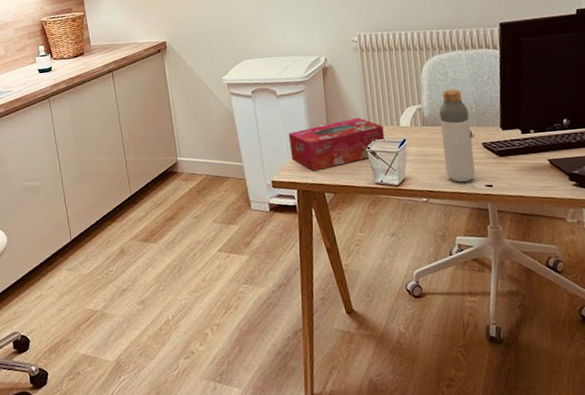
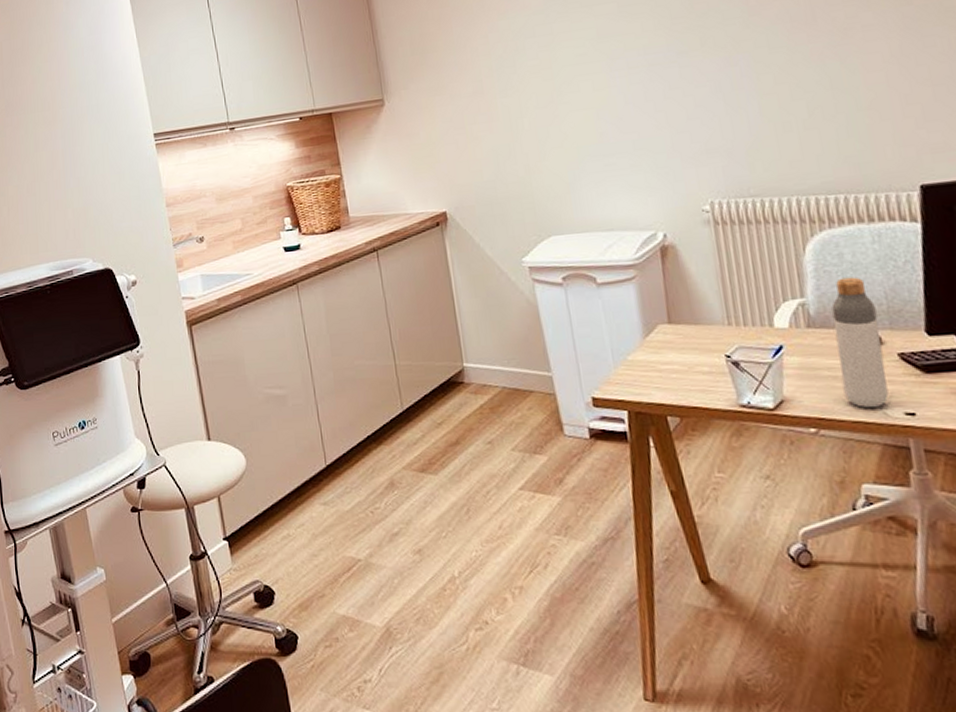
tissue box: present [288,117,385,172] -> none [613,314,753,387]

